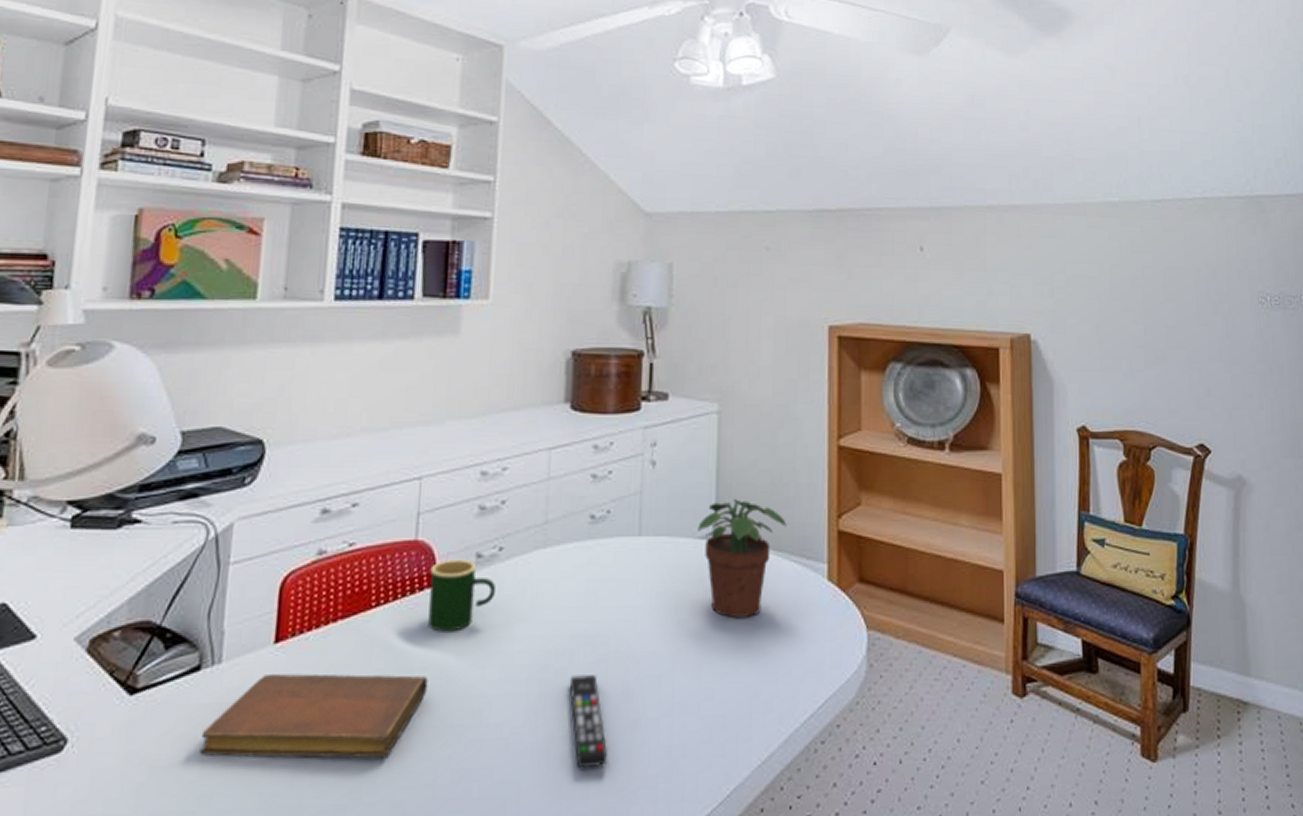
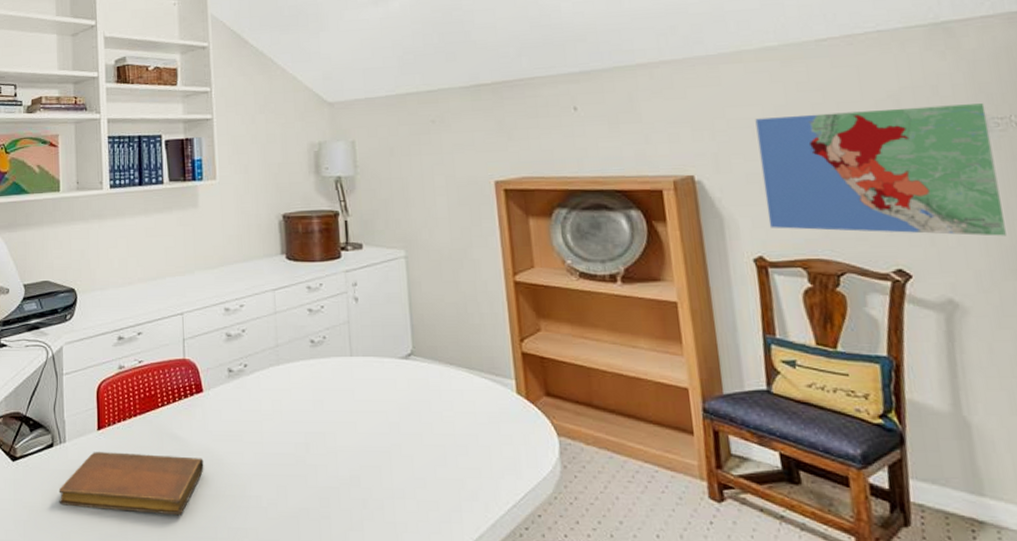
mug: present [428,559,497,632] -> none [196,373,246,426]
remote control: present [569,675,608,769] -> none [308,463,345,535]
potted plant: present [698,499,787,619] -> none [398,327,475,424]
map: none [1092,277,1288,414] -> present [755,103,1006,236]

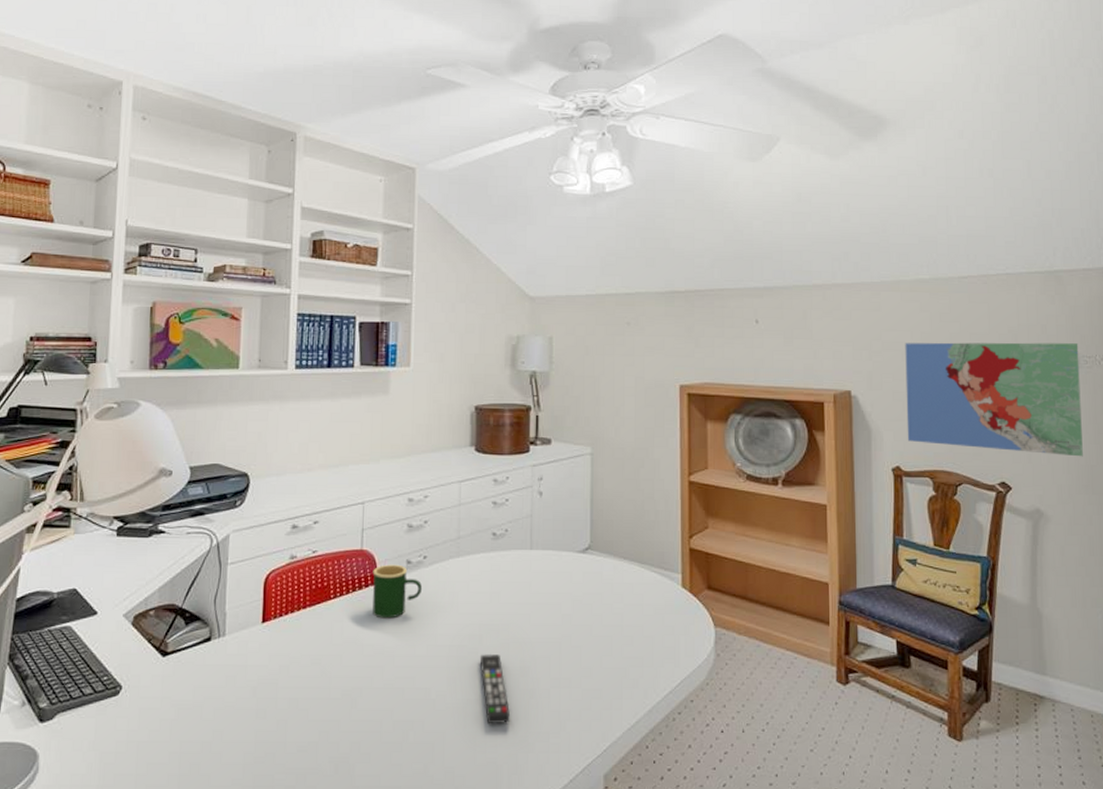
notebook: present [58,452,204,516] -> none [213,646,374,710]
mug: none [196,373,246,426] -> present [373,564,423,619]
remote control: none [308,463,345,535] -> present [479,654,511,725]

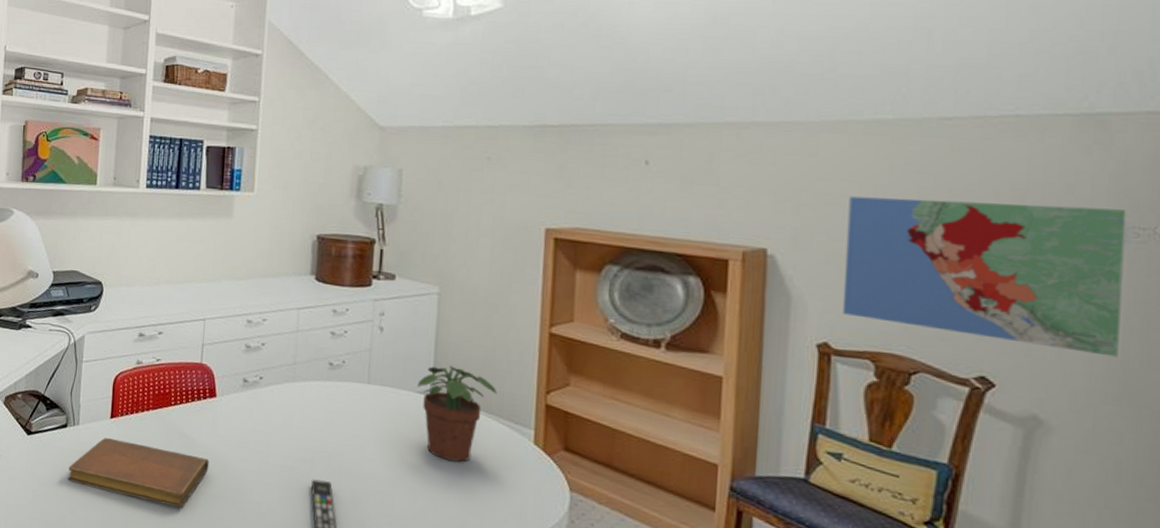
notebook: none [213,646,374,710] -> present [67,438,209,508]
mug: present [373,564,423,619] -> none [209,380,258,432]
potted plant: none [577,522,648,615] -> present [417,366,497,462]

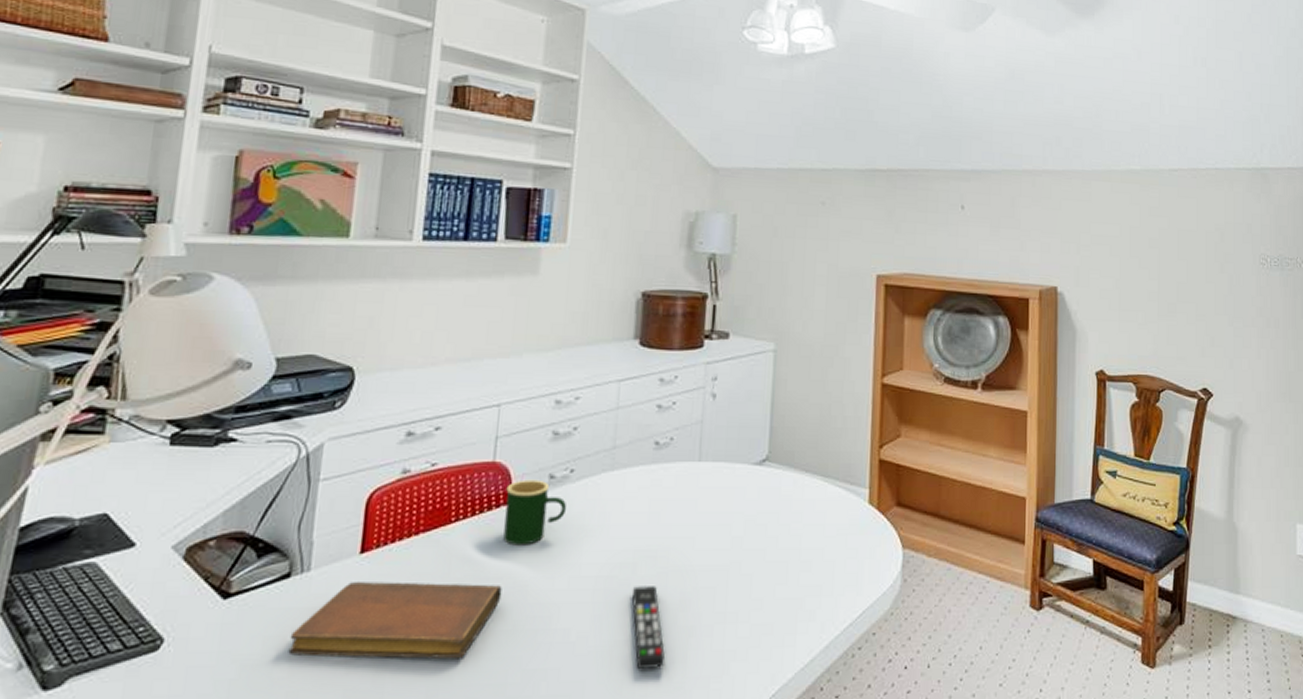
mug: none [209,380,258,432] -> present [503,479,567,546]
potted plant: present [417,366,497,462] -> none [752,429,833,537]
map: present [842,196,1127,357] -> none [1112,237,1282,363]

